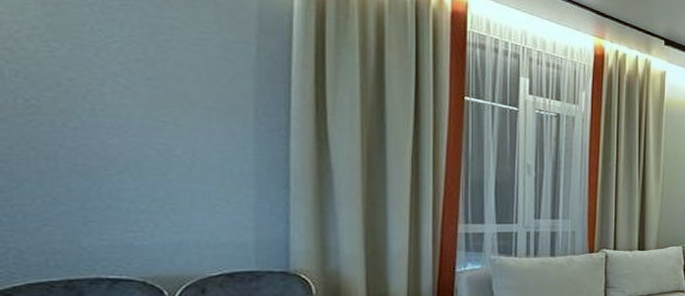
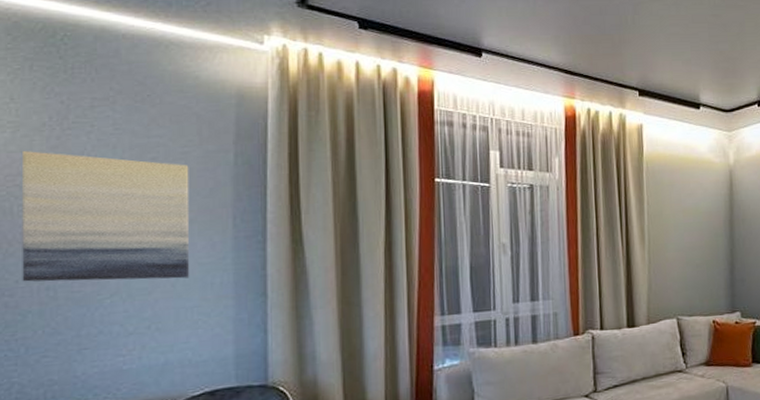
wall art: none [12,14,207,164] -> present [21,151,190,282]

